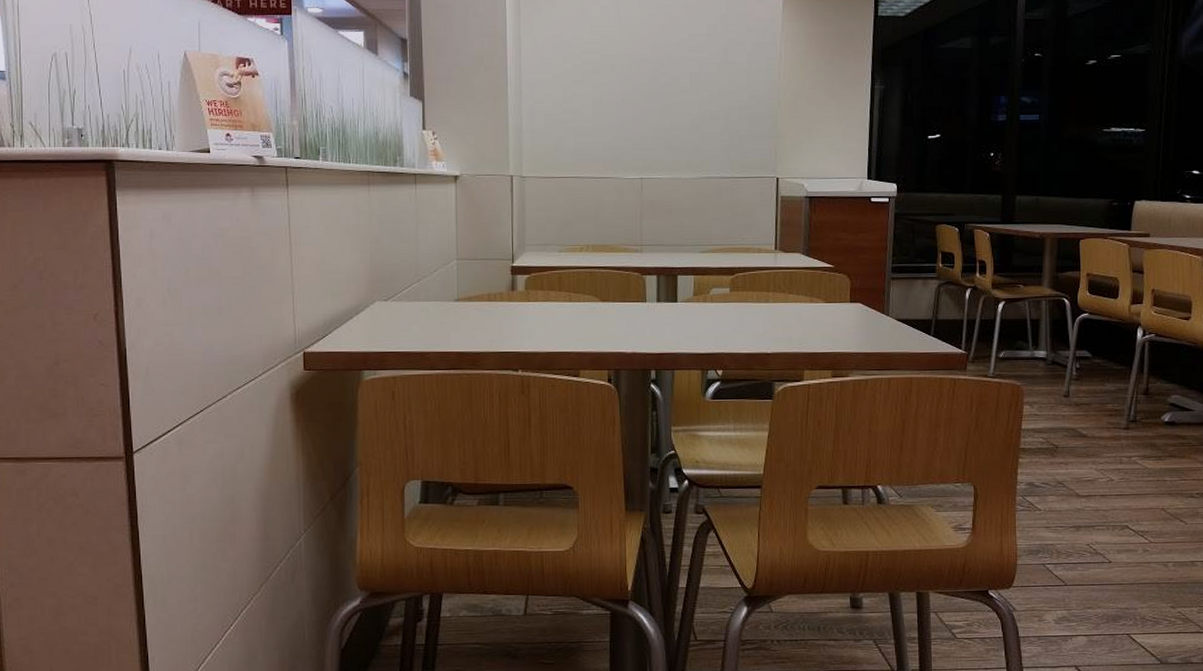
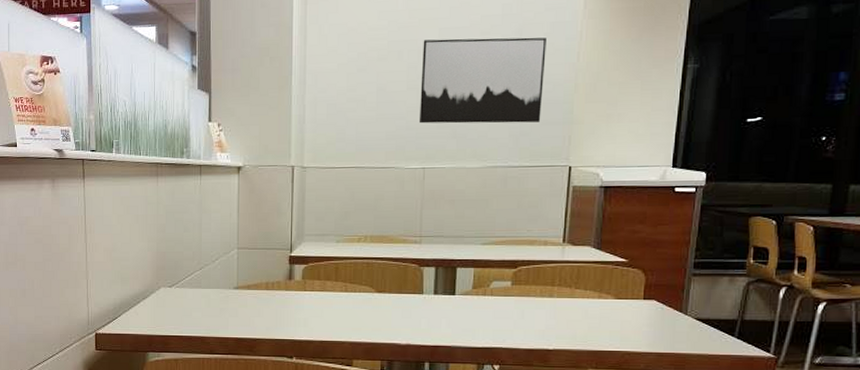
wall art: none [634,55,750,136] -> present [418,37,546,124]

